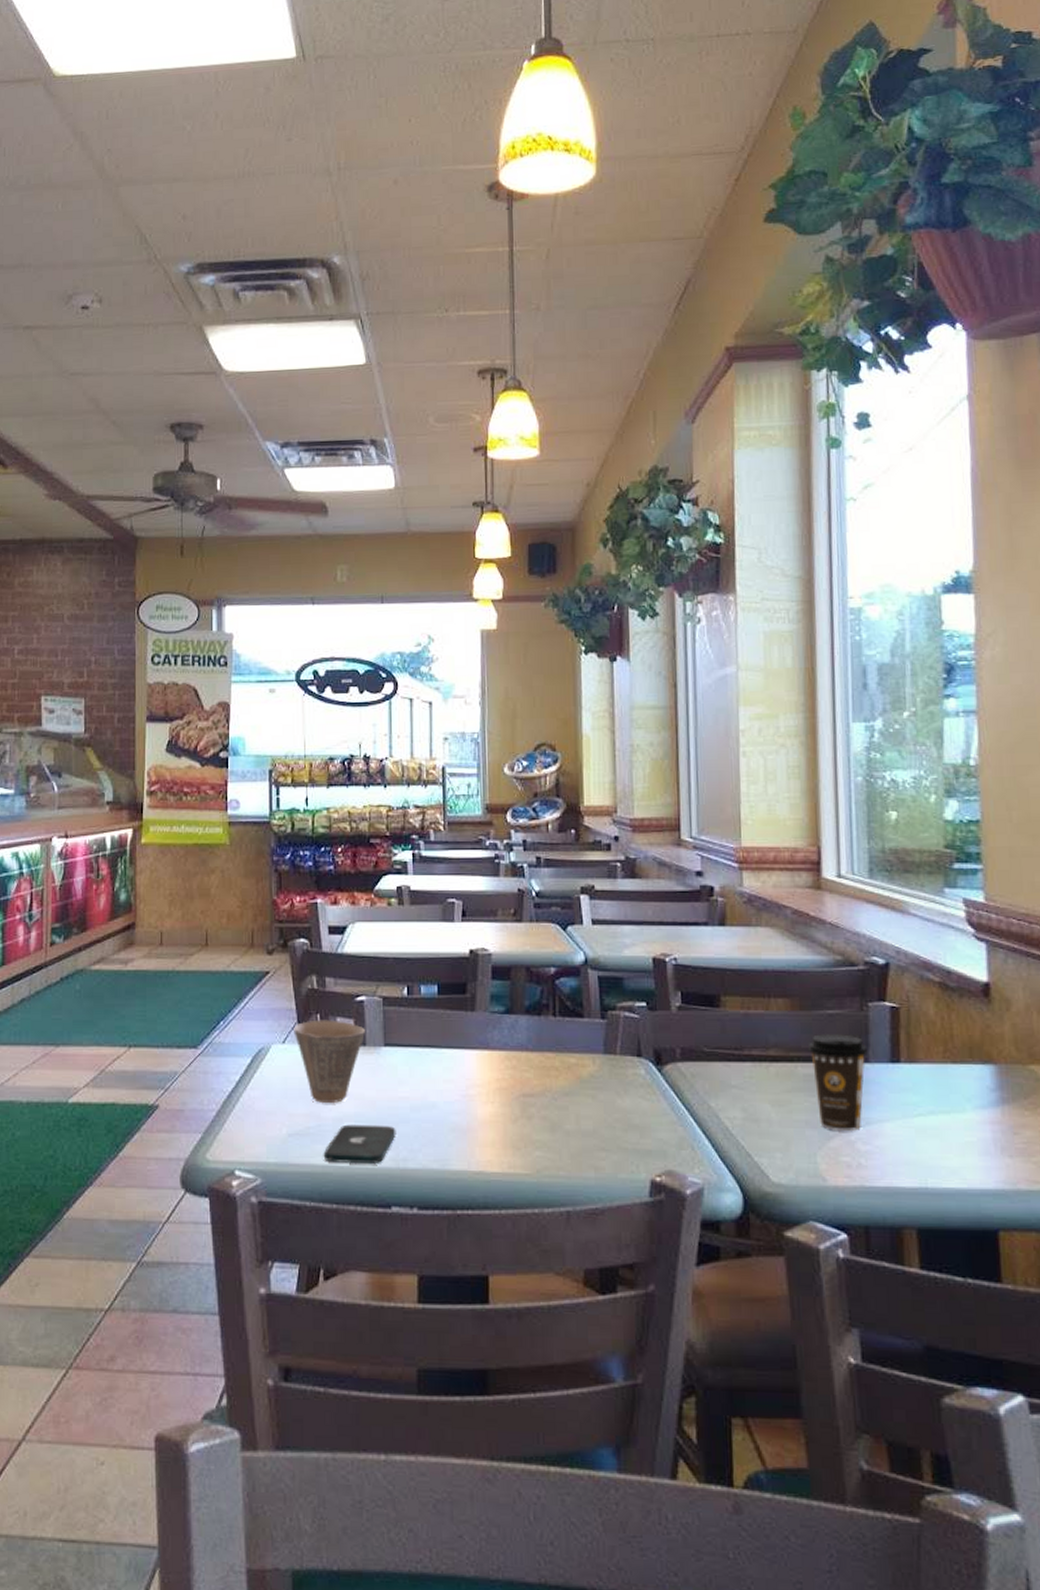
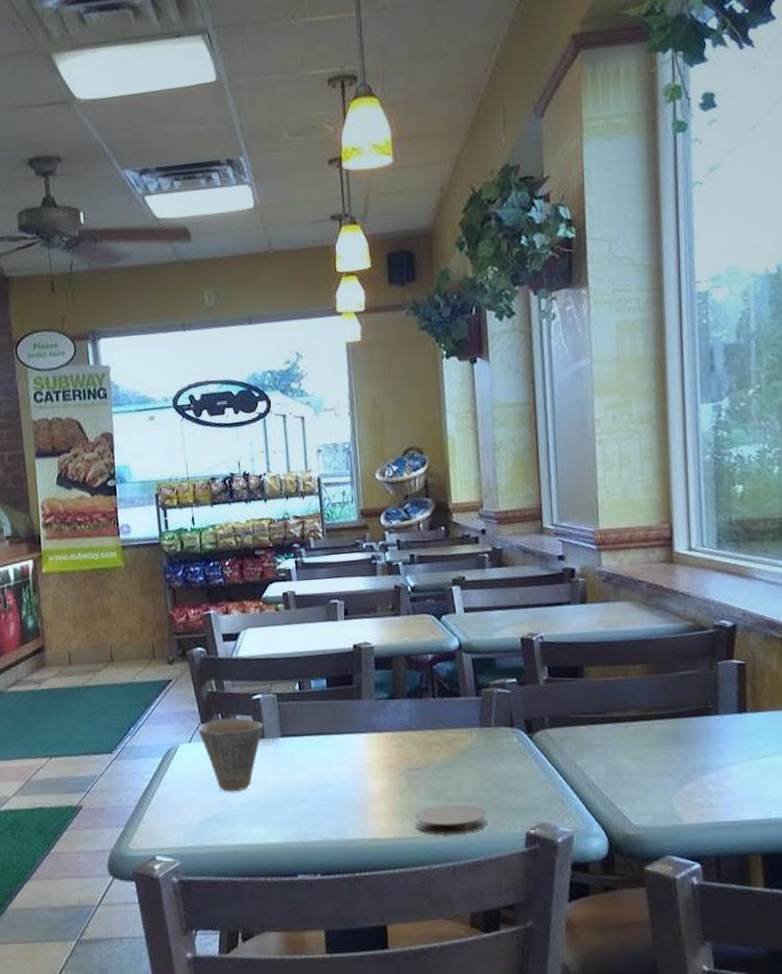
smartphone: present [324,1124,396,1164] -> none [234,806,298,842]
coaster: none [527,1140,609,1175] -> present [415,804,488,835]
coffee cup: present [807,1034,868,1131] -> none [663,692,718,777]

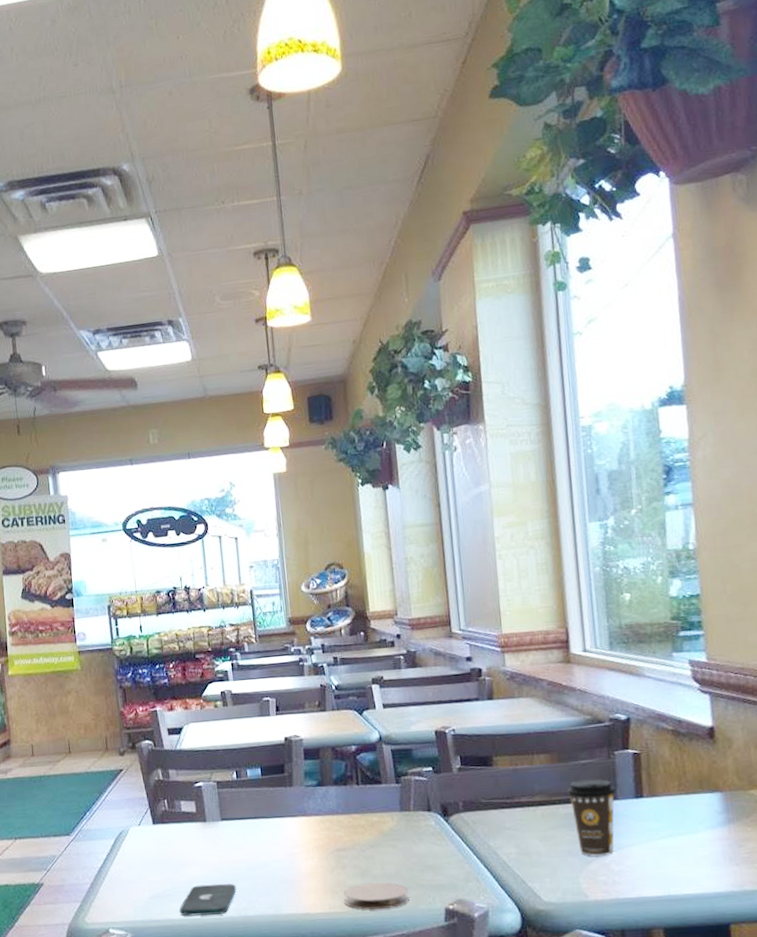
cup: present [198,718,263,792] -> none [146,803,205,871]
smartphone: none [234,806,298,842] -> present [180,883,237,916]
coffee cup: none [663,692,718,777] -> present [566,779,616,856]

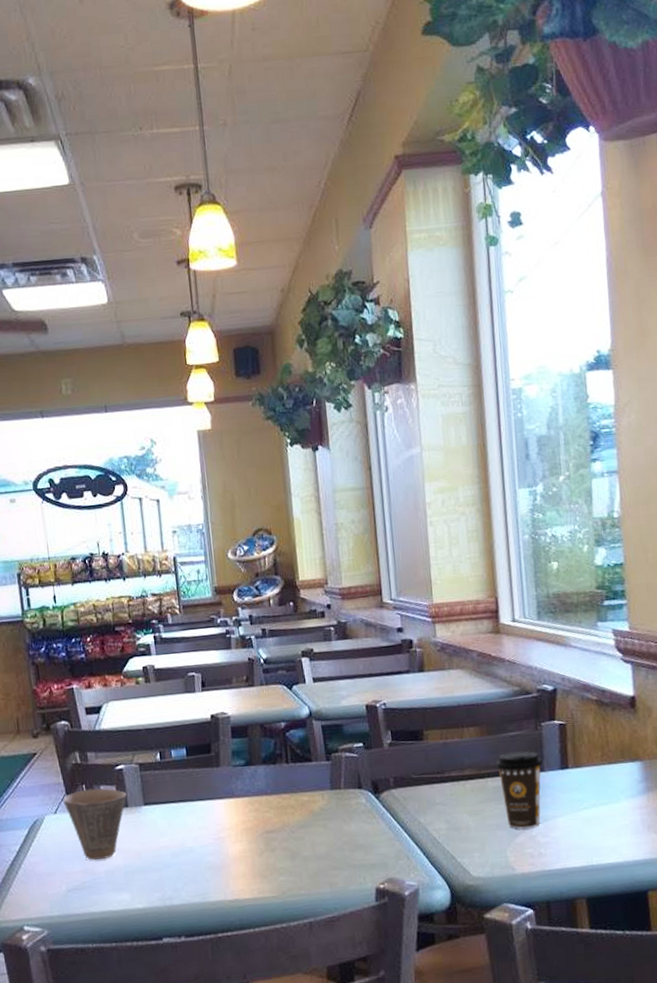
cup: none [146,803,205,871] -> present [63,788,127,861]
smartphone: present [180,883,237,916] -> none [100,872,161,909]
coaster: present [343,882,410,910] -> none [273,863,341,893]

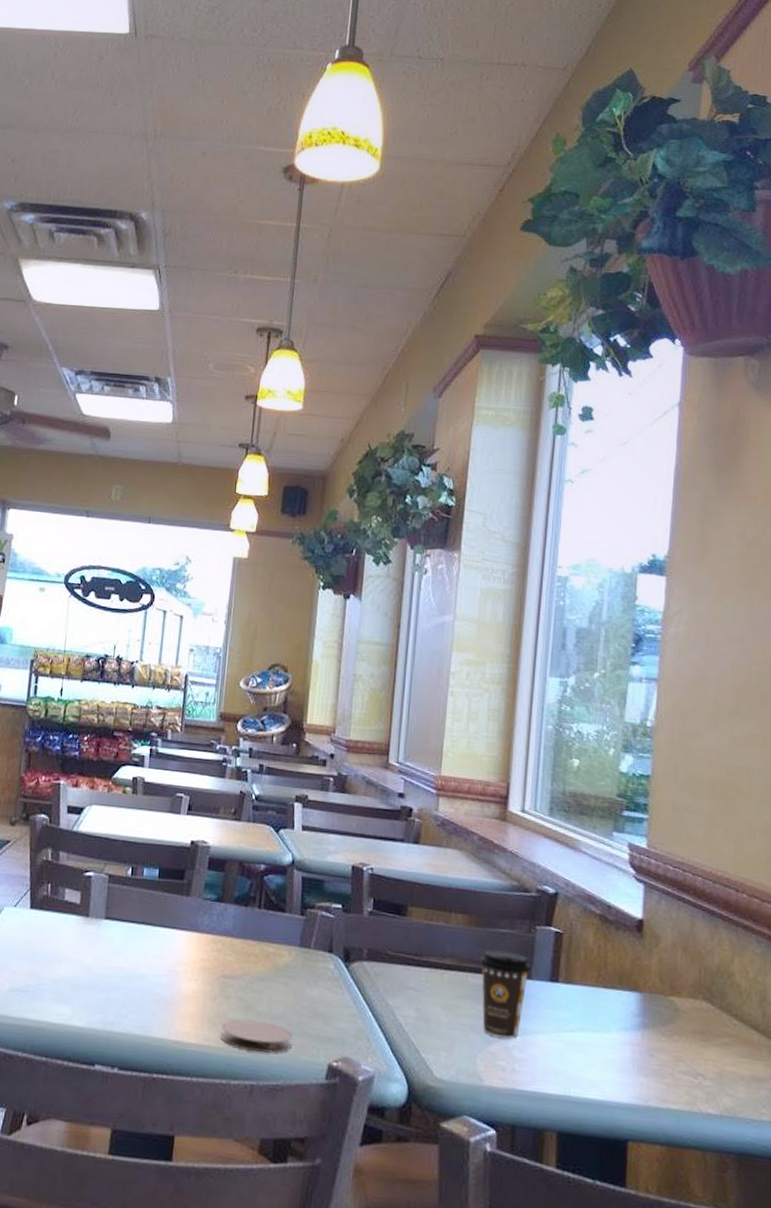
cup: present [63,788,127,861] -> none [25,889,90,966]
coaster: none [273,863,341,893] -> present [221,1019,293,1053]

